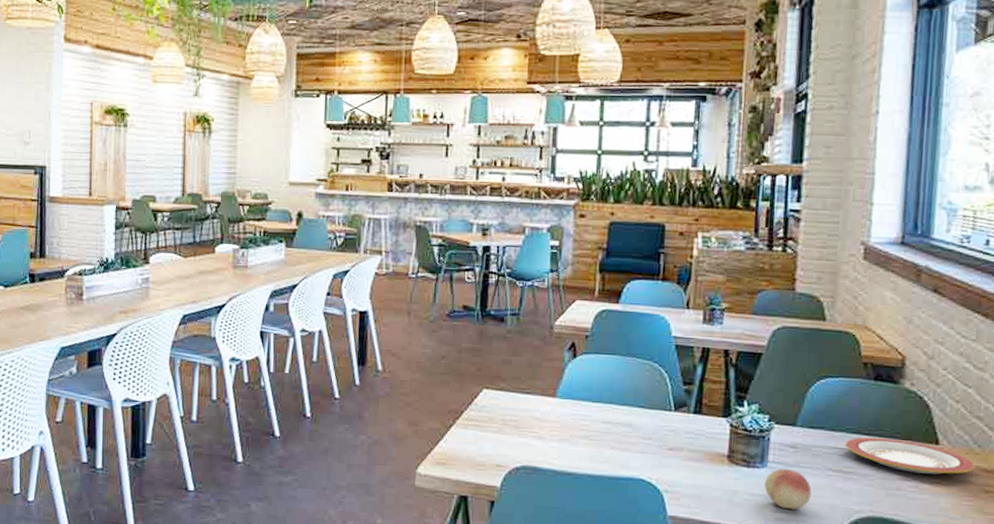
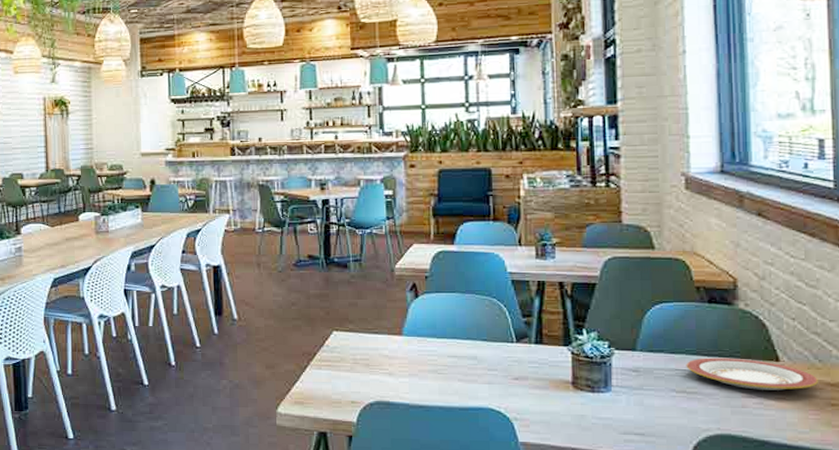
fruit: present [764,468,812,510] -> none [611,391,658,432]

